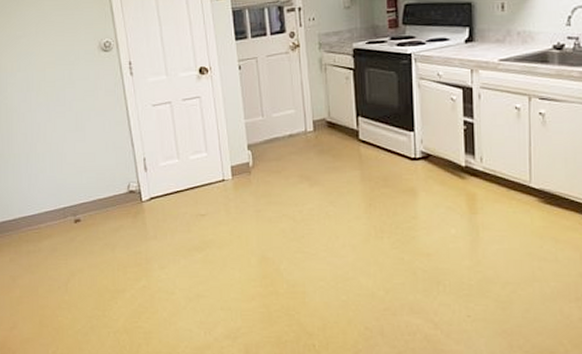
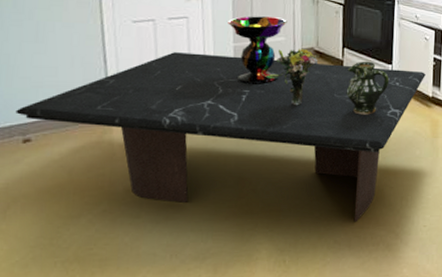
dining table: none [67,132,455,308] -> present [15,52,426,222]
decorative bowl: none [237,89,296,161] -> present [228,16,287,85]
bouquet: none [282,121,332,182] -> present [269,49,319,106]
ceramic pitcher: none [364,129,412,190] -> present [346,61,389,115]

